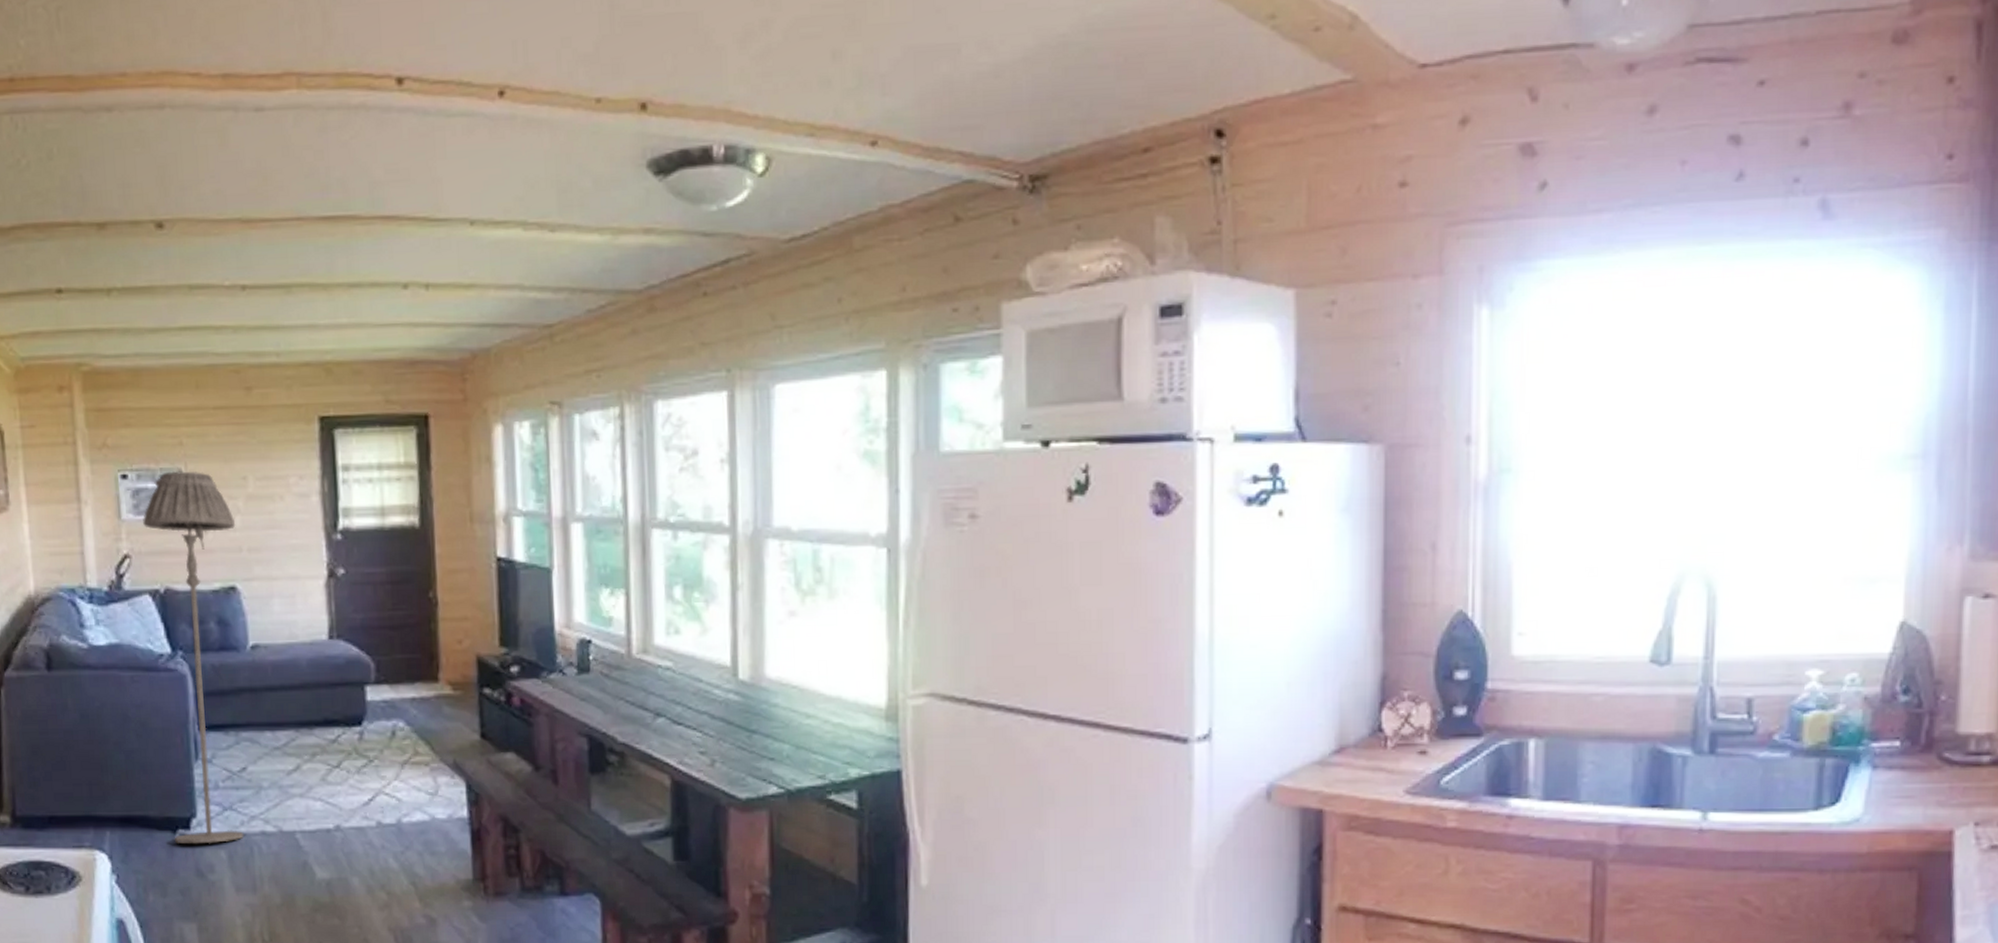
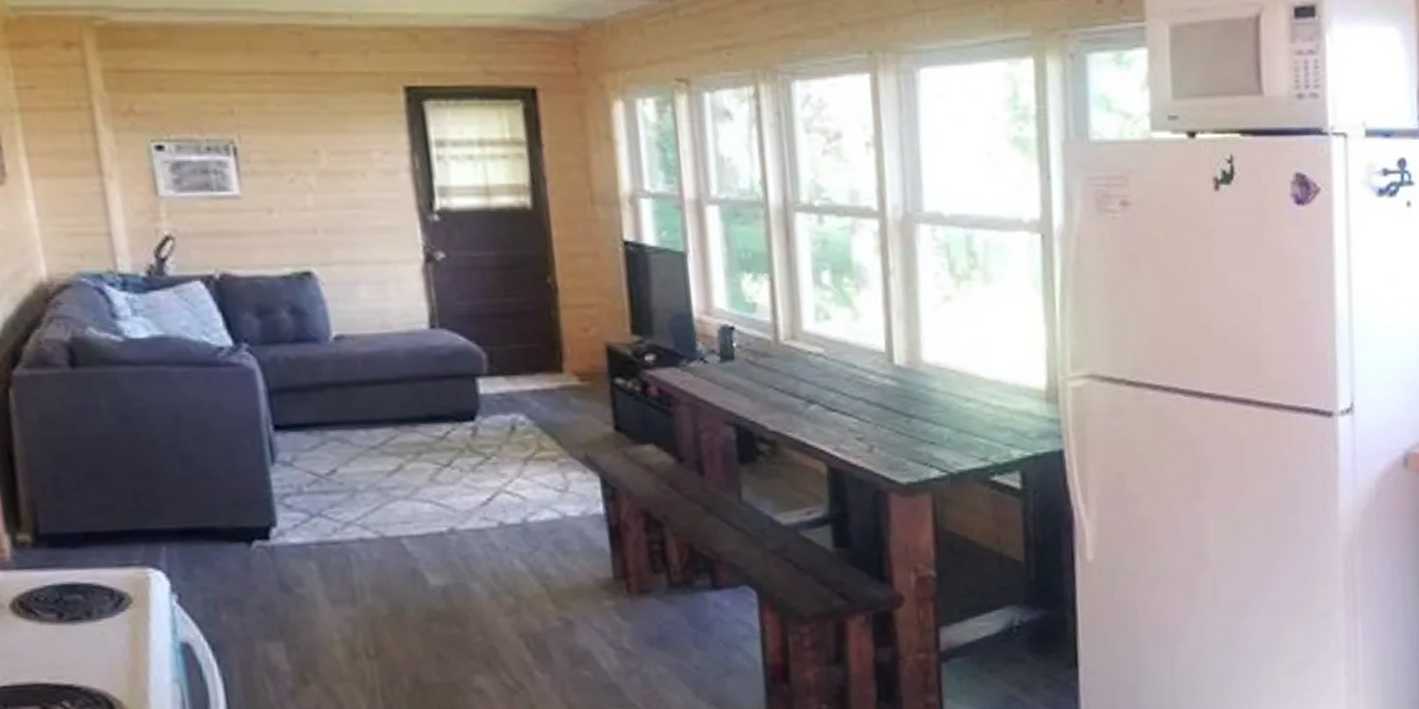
floor lamp: present [143,471,244,844] -> none [187,143,338,556]

